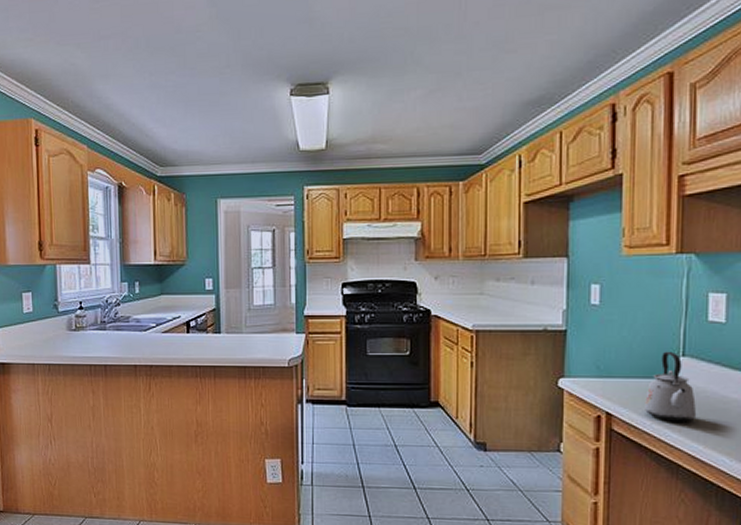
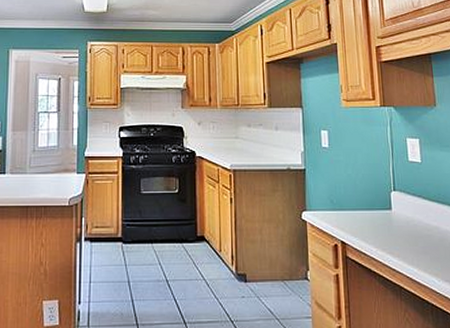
kettle: present [645,351,697,422] -> none [370,186,410,248]

